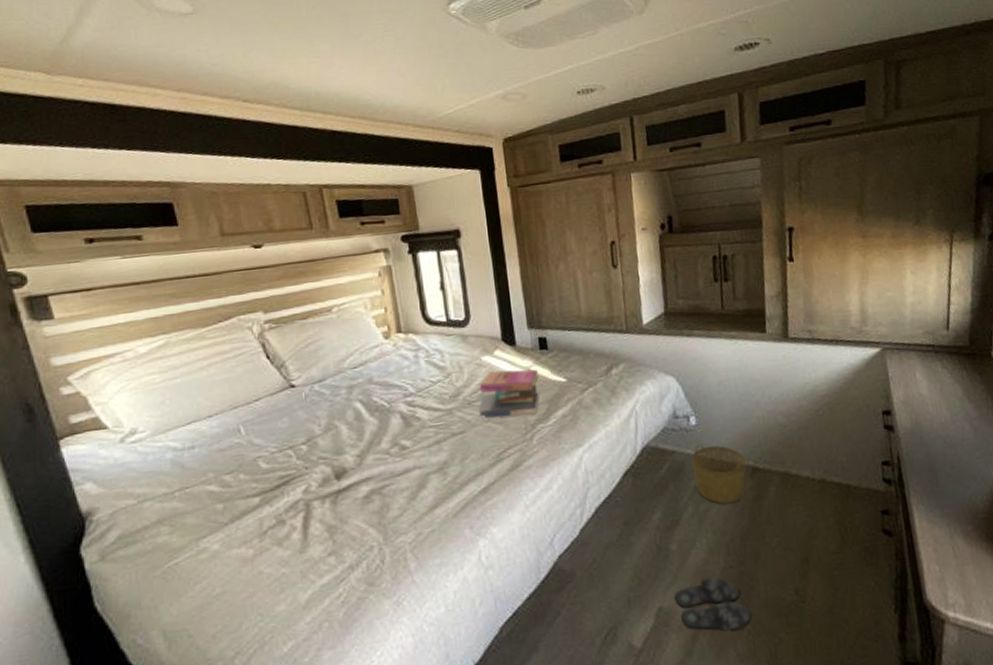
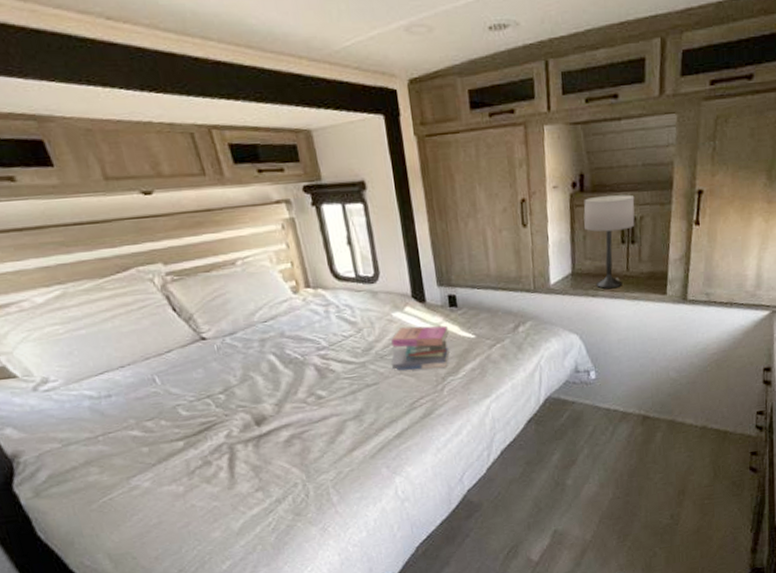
table lamp: none [673,234,727,328] -> present [583,194,635,289]
slippers: present [674,576,751,631] -> none [568,505,632,547]
basket: present [691,444,747,505] -> none [589,395,639,447]

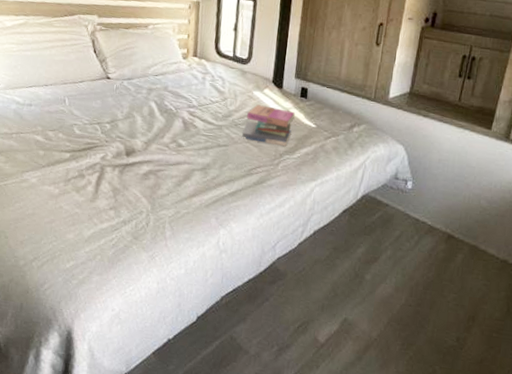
table lamp: present [583,194,635,289] -> none [427,33,478,114]

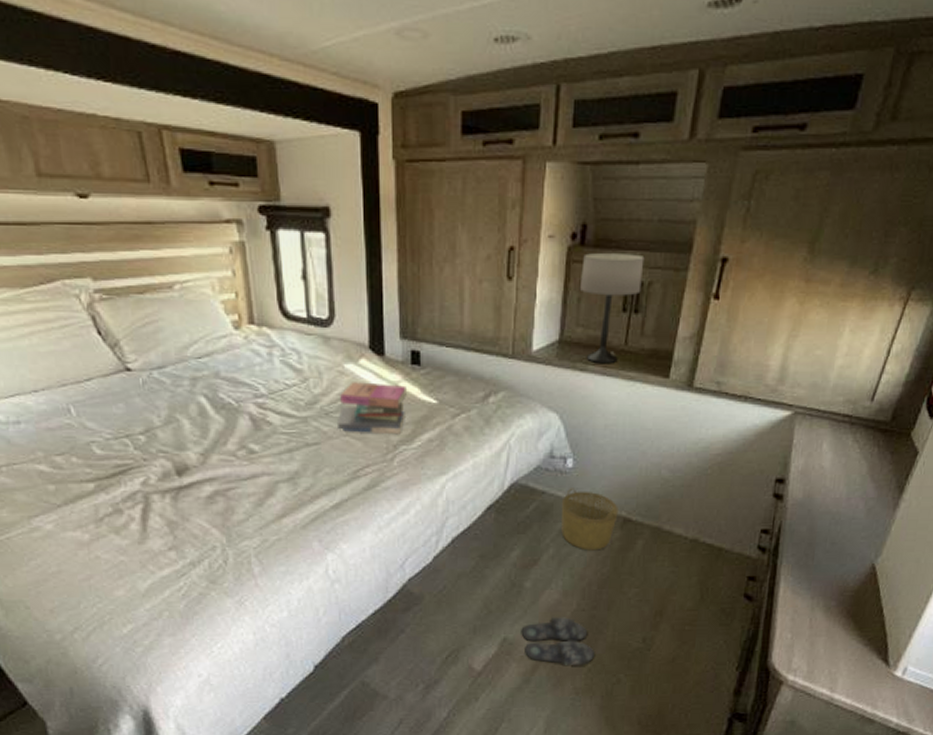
slippers: none [358,307,416,354] -> present [521,616,594,666]
basket: none [398,204,445,258] -> present [561,488,620,551]
table lamp: none [427,33,478,114] -> present [579,252,645,364]

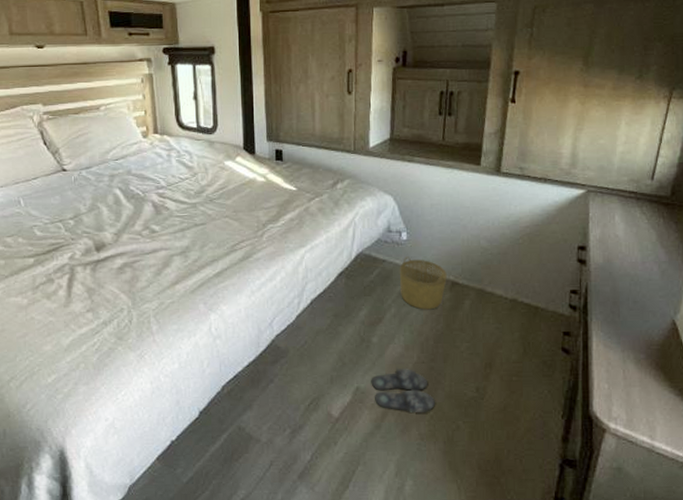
books: present [338,382,407,435] -> none [219,175,272,216]
table lamp: present [579,252,645,364] -> none [404,70,453,156]

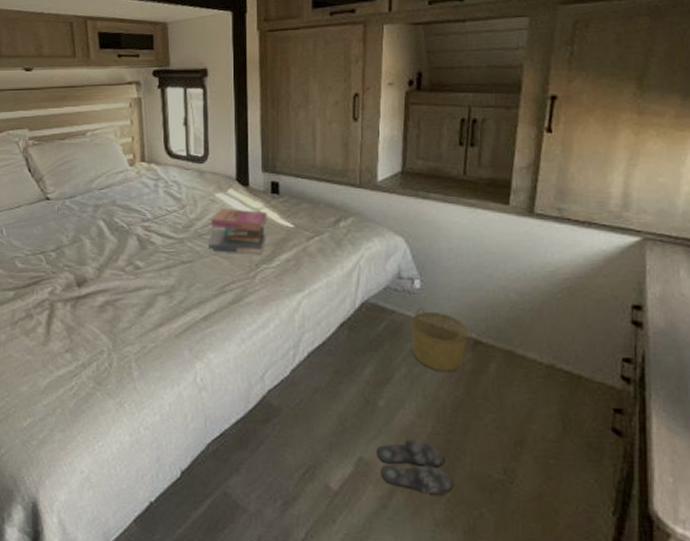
books: none [219,175,272,216] -> present [209,209,267,255]

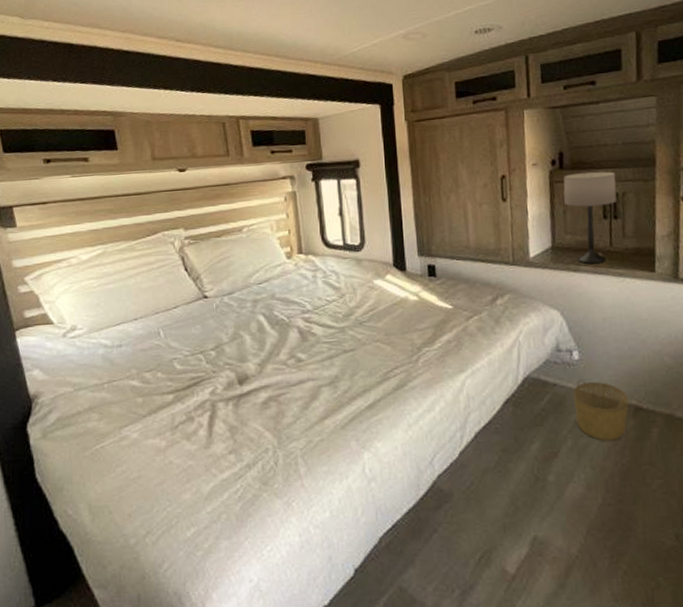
books: present [209,209,267,255] -> none [370,294,426,338]
slippers: present [376,438,453,495] -> none [550,511,628,568]
table lamp: none [418,94,477,192] -> present [563,171,617,265]

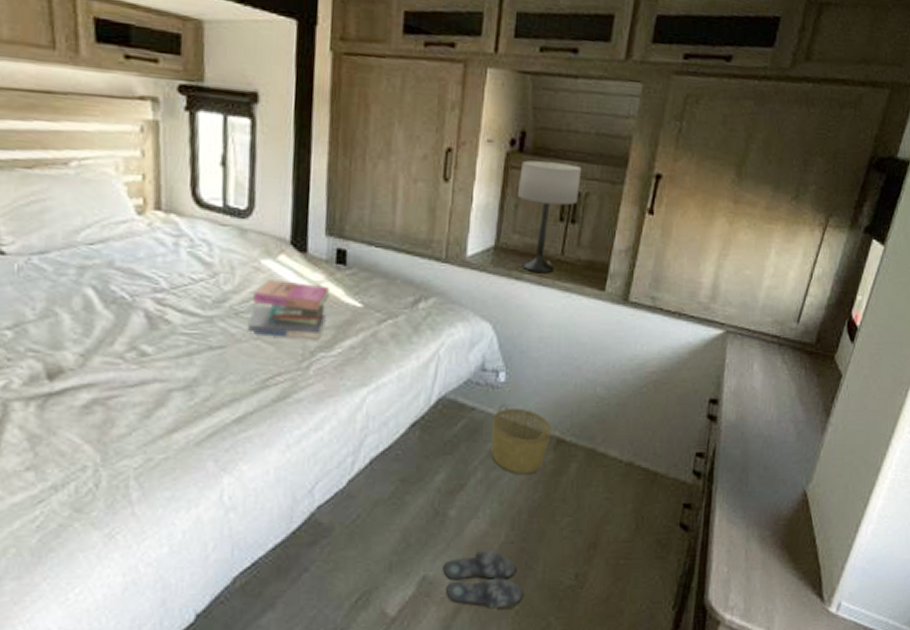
books: none [370,294,426,338] -> present [248,280,329,340]
slippers: none [550,511,628,568] -> present [442,549,523,608]

